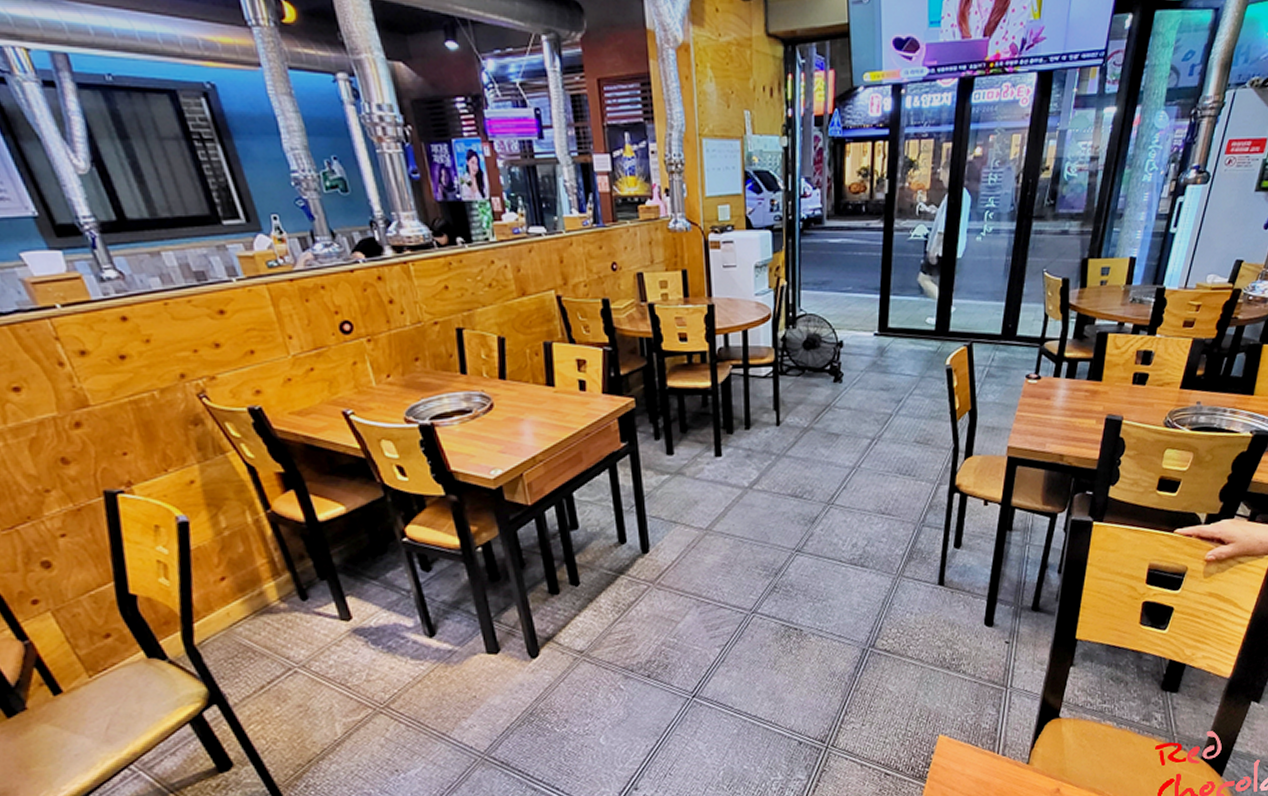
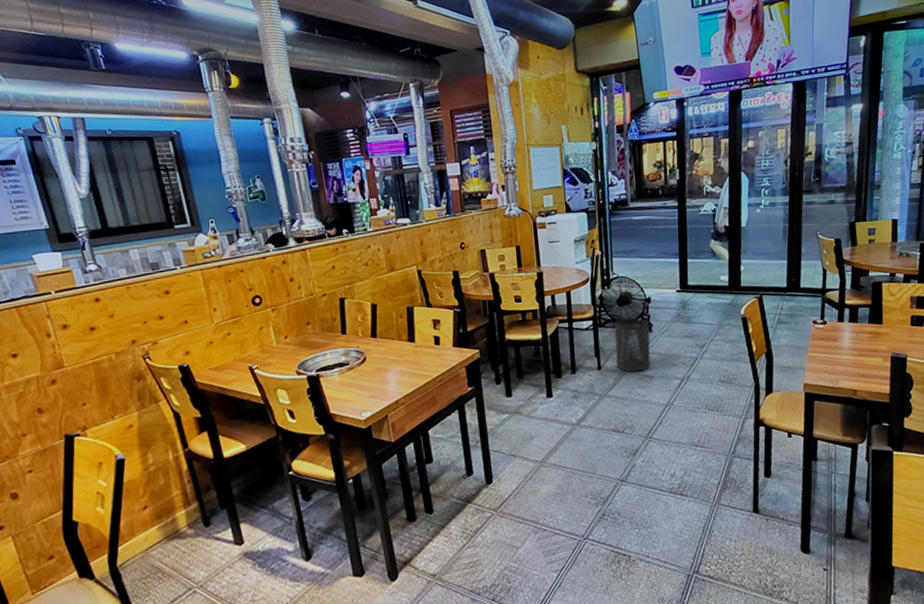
trash can: none [797,364,840,430] -> present [614,317,651,373]

